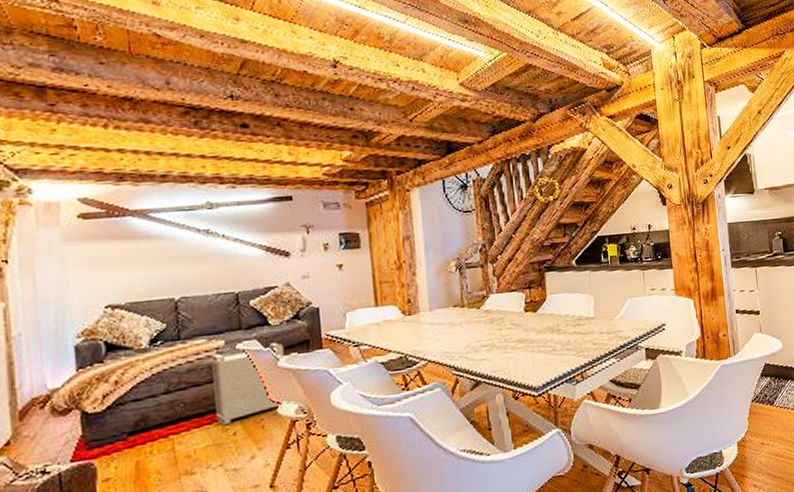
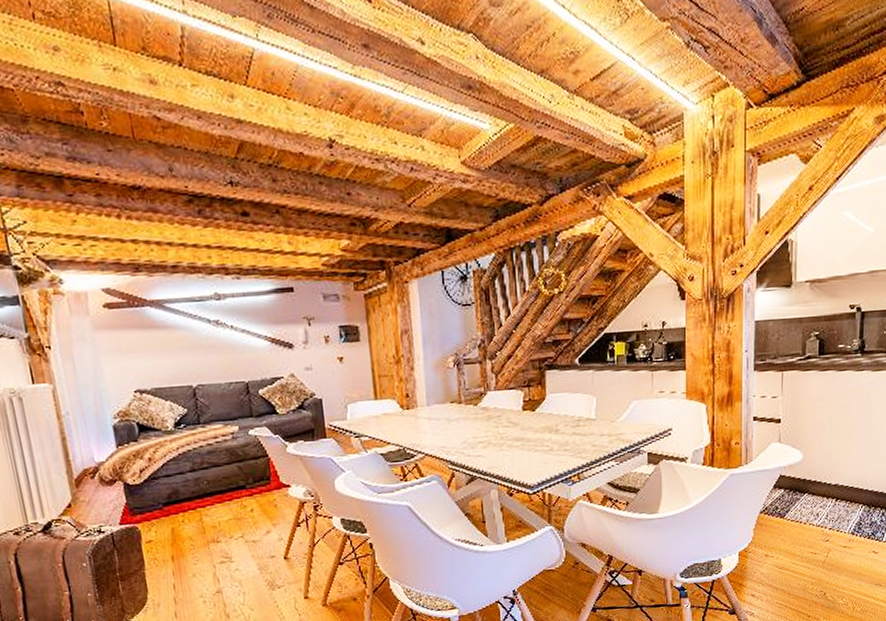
storage bin: present [211,342,284,426] -> none [228,430,292,503]

